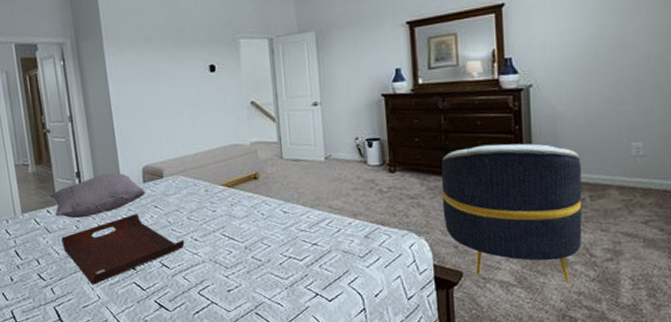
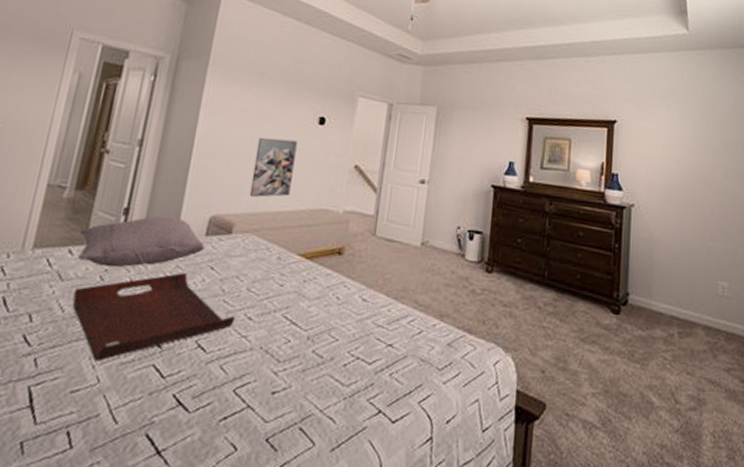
wall art: none [162,90,201,145] -> present [249,137,298,198]
armchair: present [441,142,583,283] -> none [534,258,673,431]

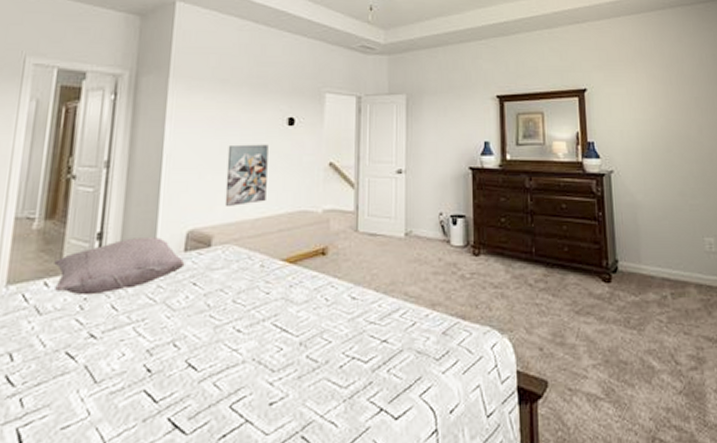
serving tray: present [72,272,235,361] -> none [53,291,224,394]

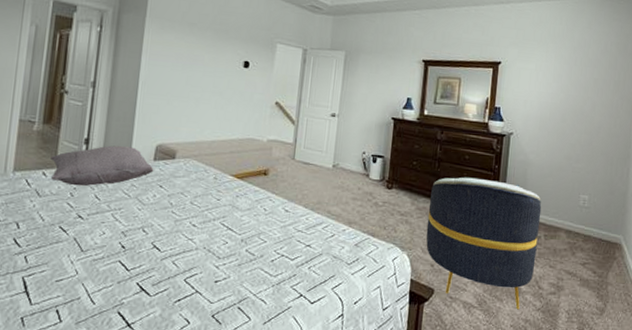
wall art: present [224,144,268,206] -> none [187,78,226,129]
armchair: none [527,230,667,396] -> present [426,177,542,310]

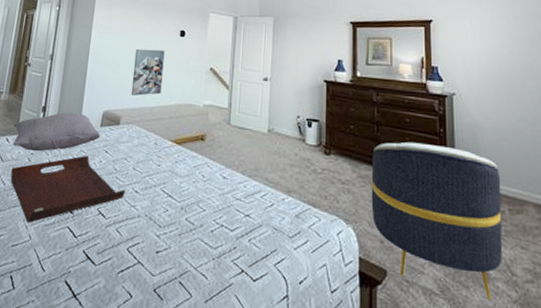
serving tray: none [50,189,182,258] -> present [10,155,126,223]
wall art: none [187,78,226,129] -> present [131,48,165,96]

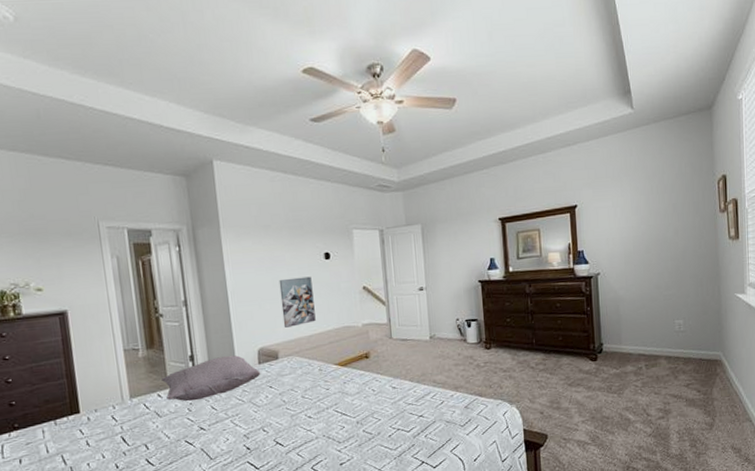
serving tray: present [10,155,126,223] -> none [172,393,299,467]
armchair: present [371,141,503,301] -> none [529,321,641,439]

